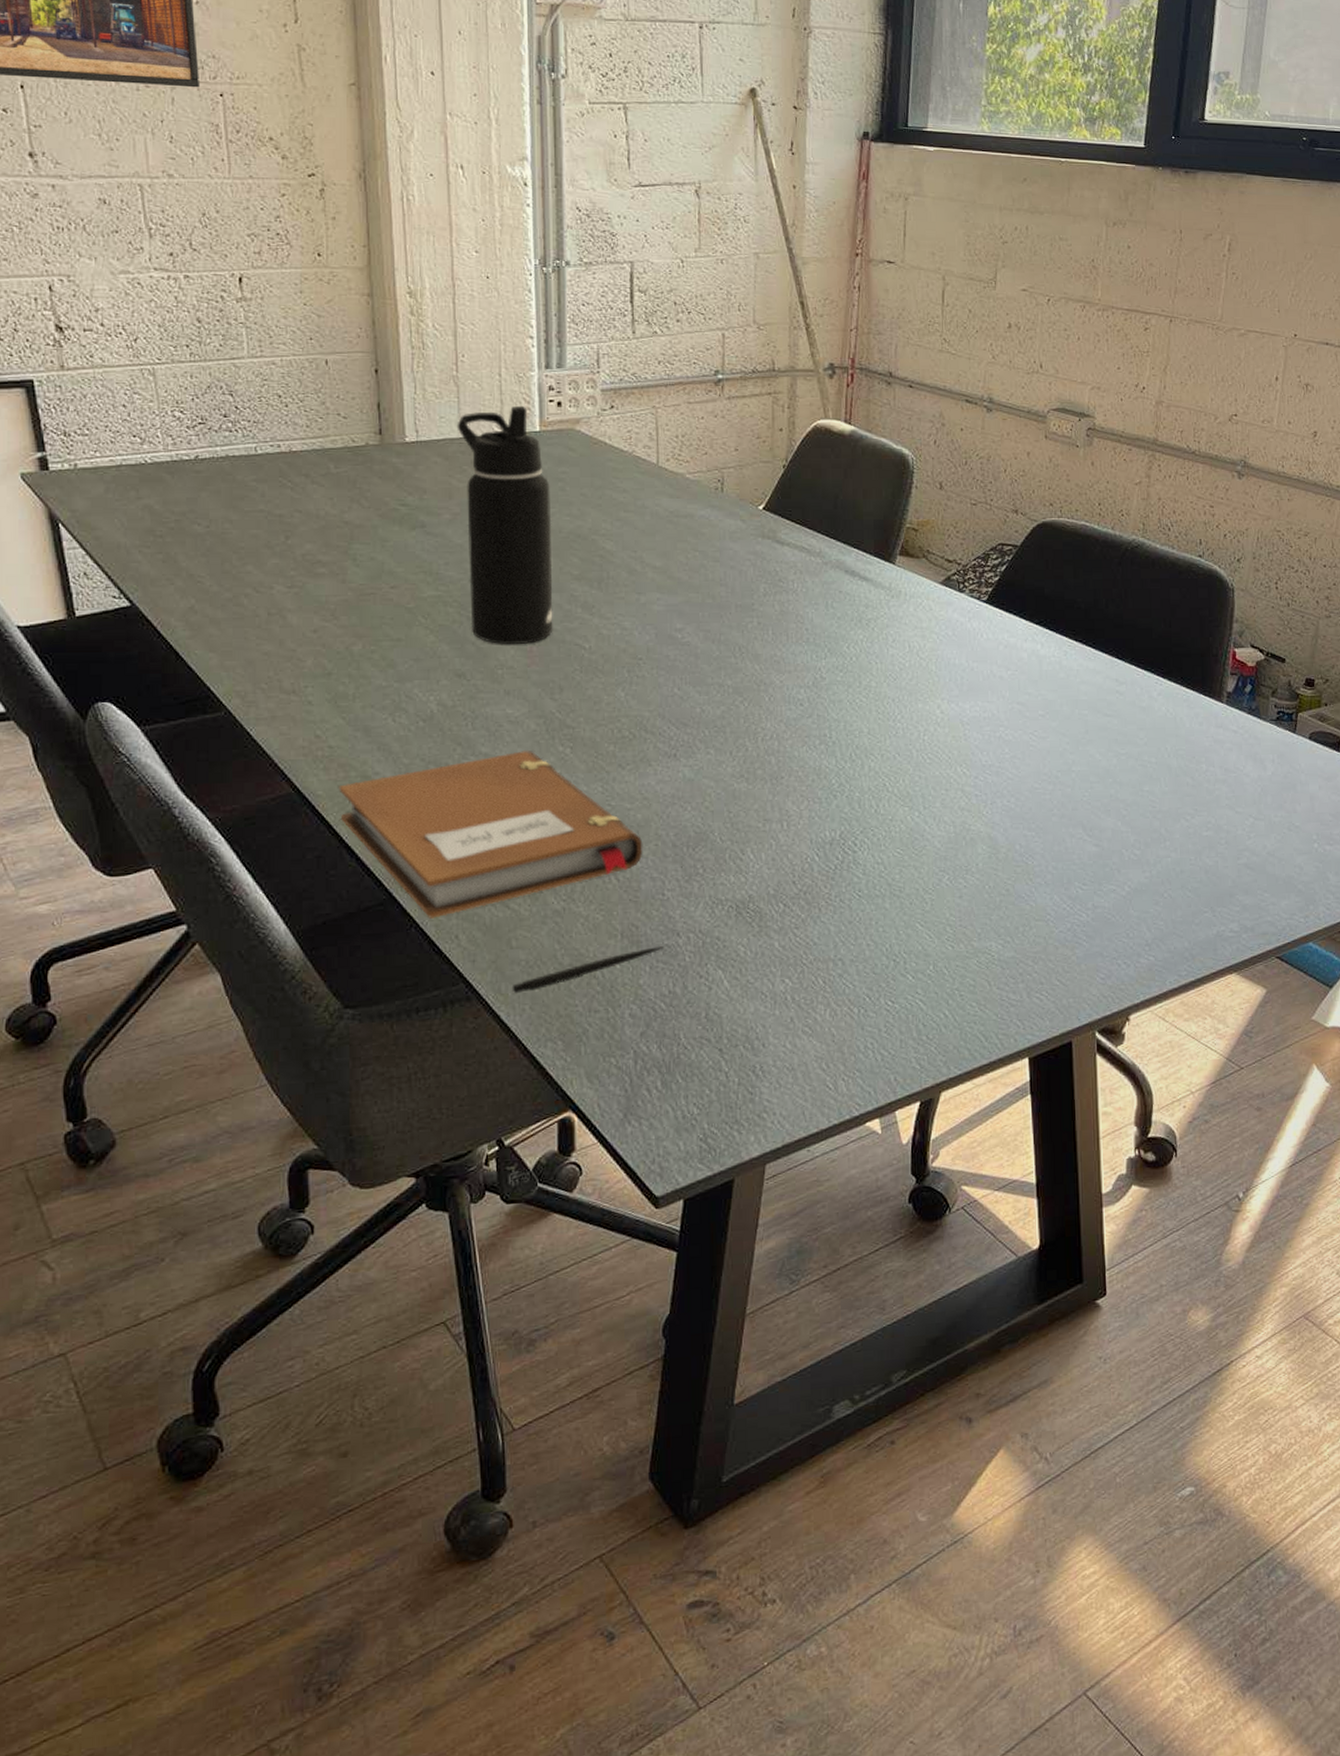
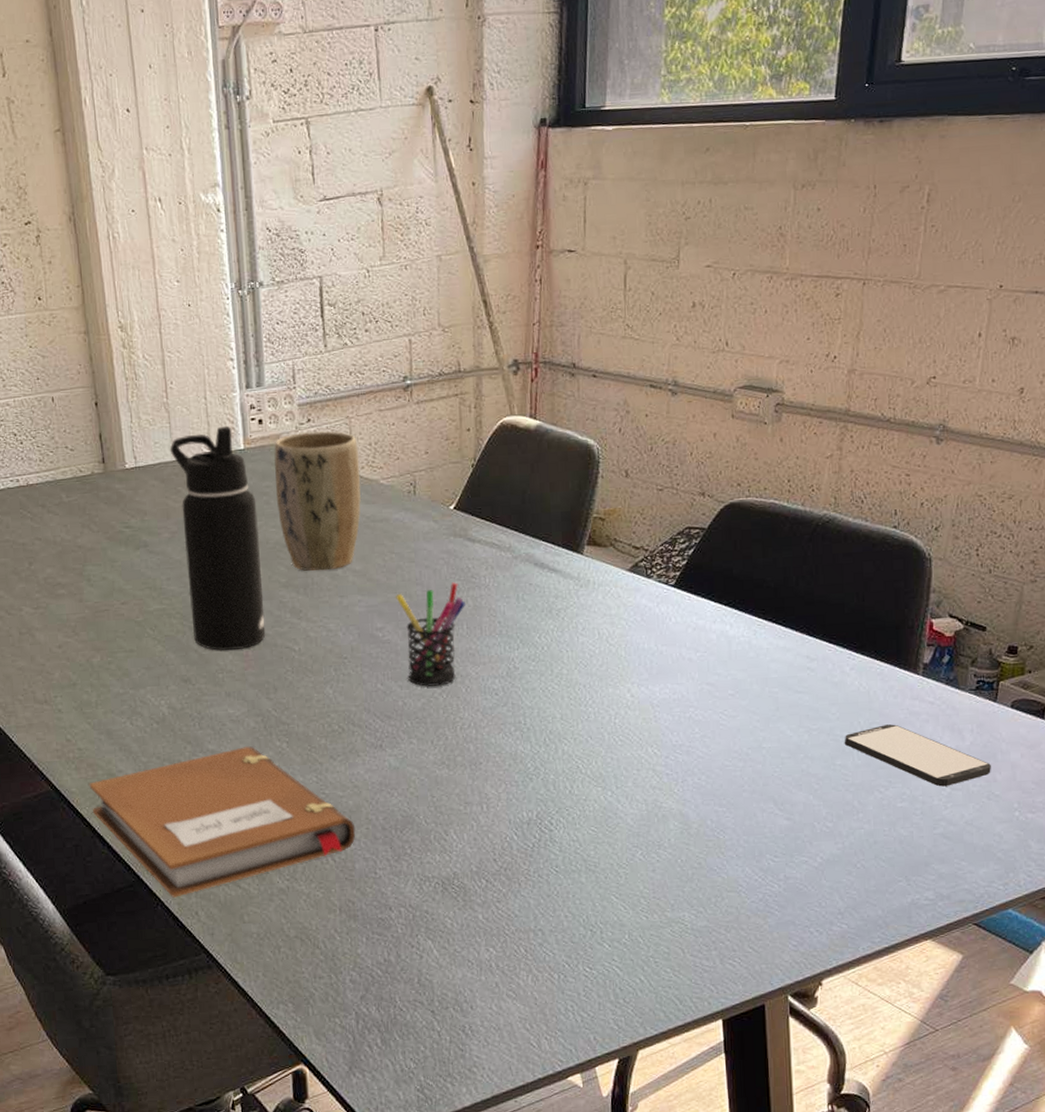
pen: present [512,946,664,993] -> none [246,920,378,962]
plant pot: none [571,418,666,565] -> present [273,431,362,571]
pen holder: none [698,585,773,693] -> present [396,582,467,687]
smartphone: none [1151,751,1291,816] -> present [844,724,991,787]

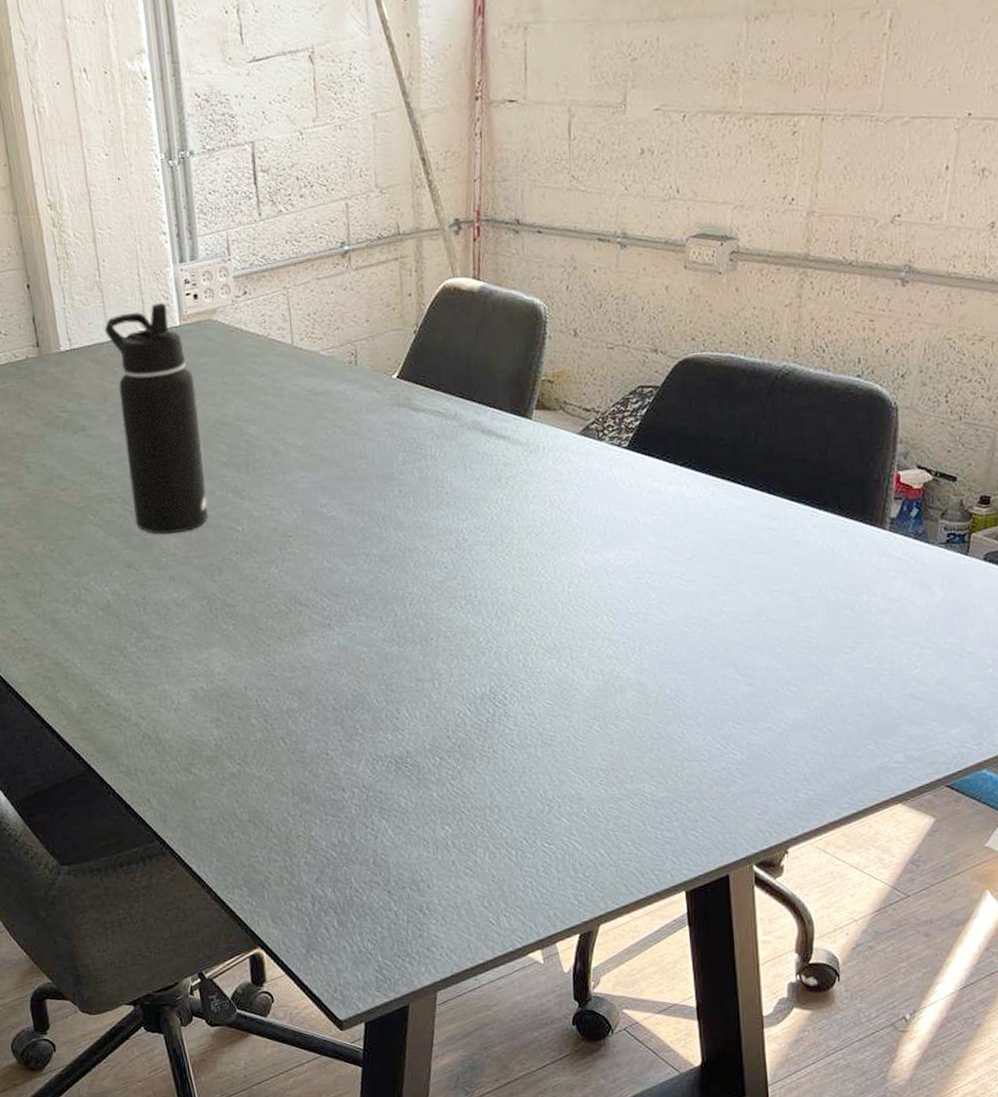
notebook: present [89,746,356,898] -> none [36,630,306,786]
plant pot: present [273,431,362,571] -> none [210,303,302,449]
pen holder: present [396,582,467,687] -> none [340,454,413,563]
smartphone: present [844,724,991,787] -> none [807,582,963,646]

